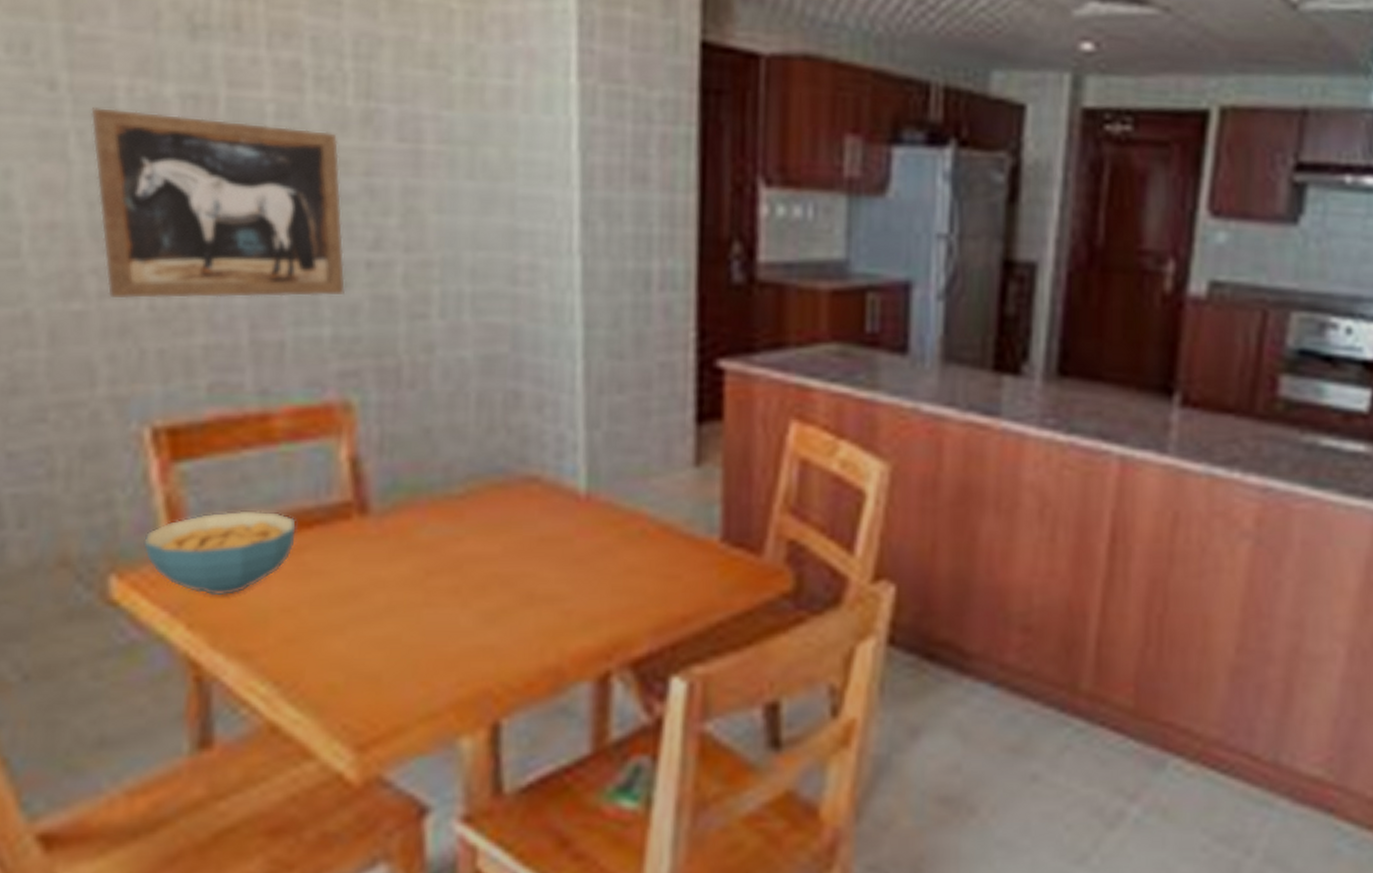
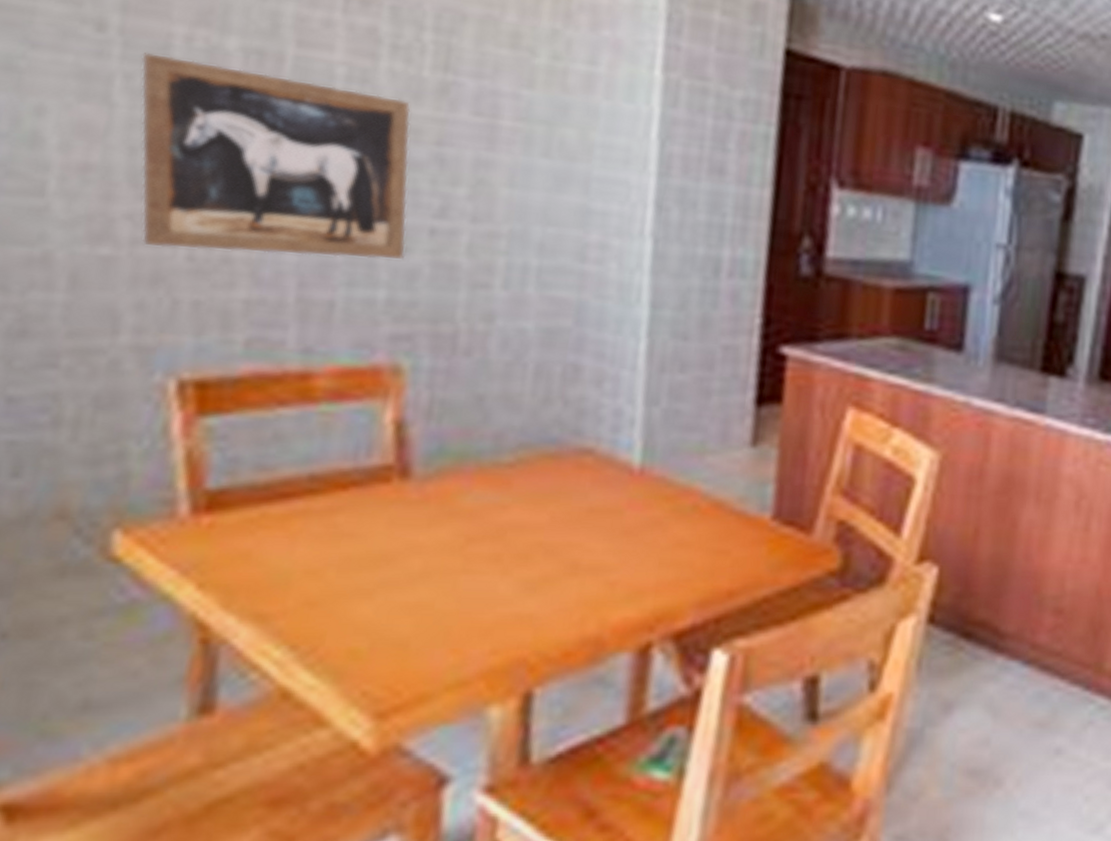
cereal bowl: present [143,510,297,596] -> none [155,469,331,556]

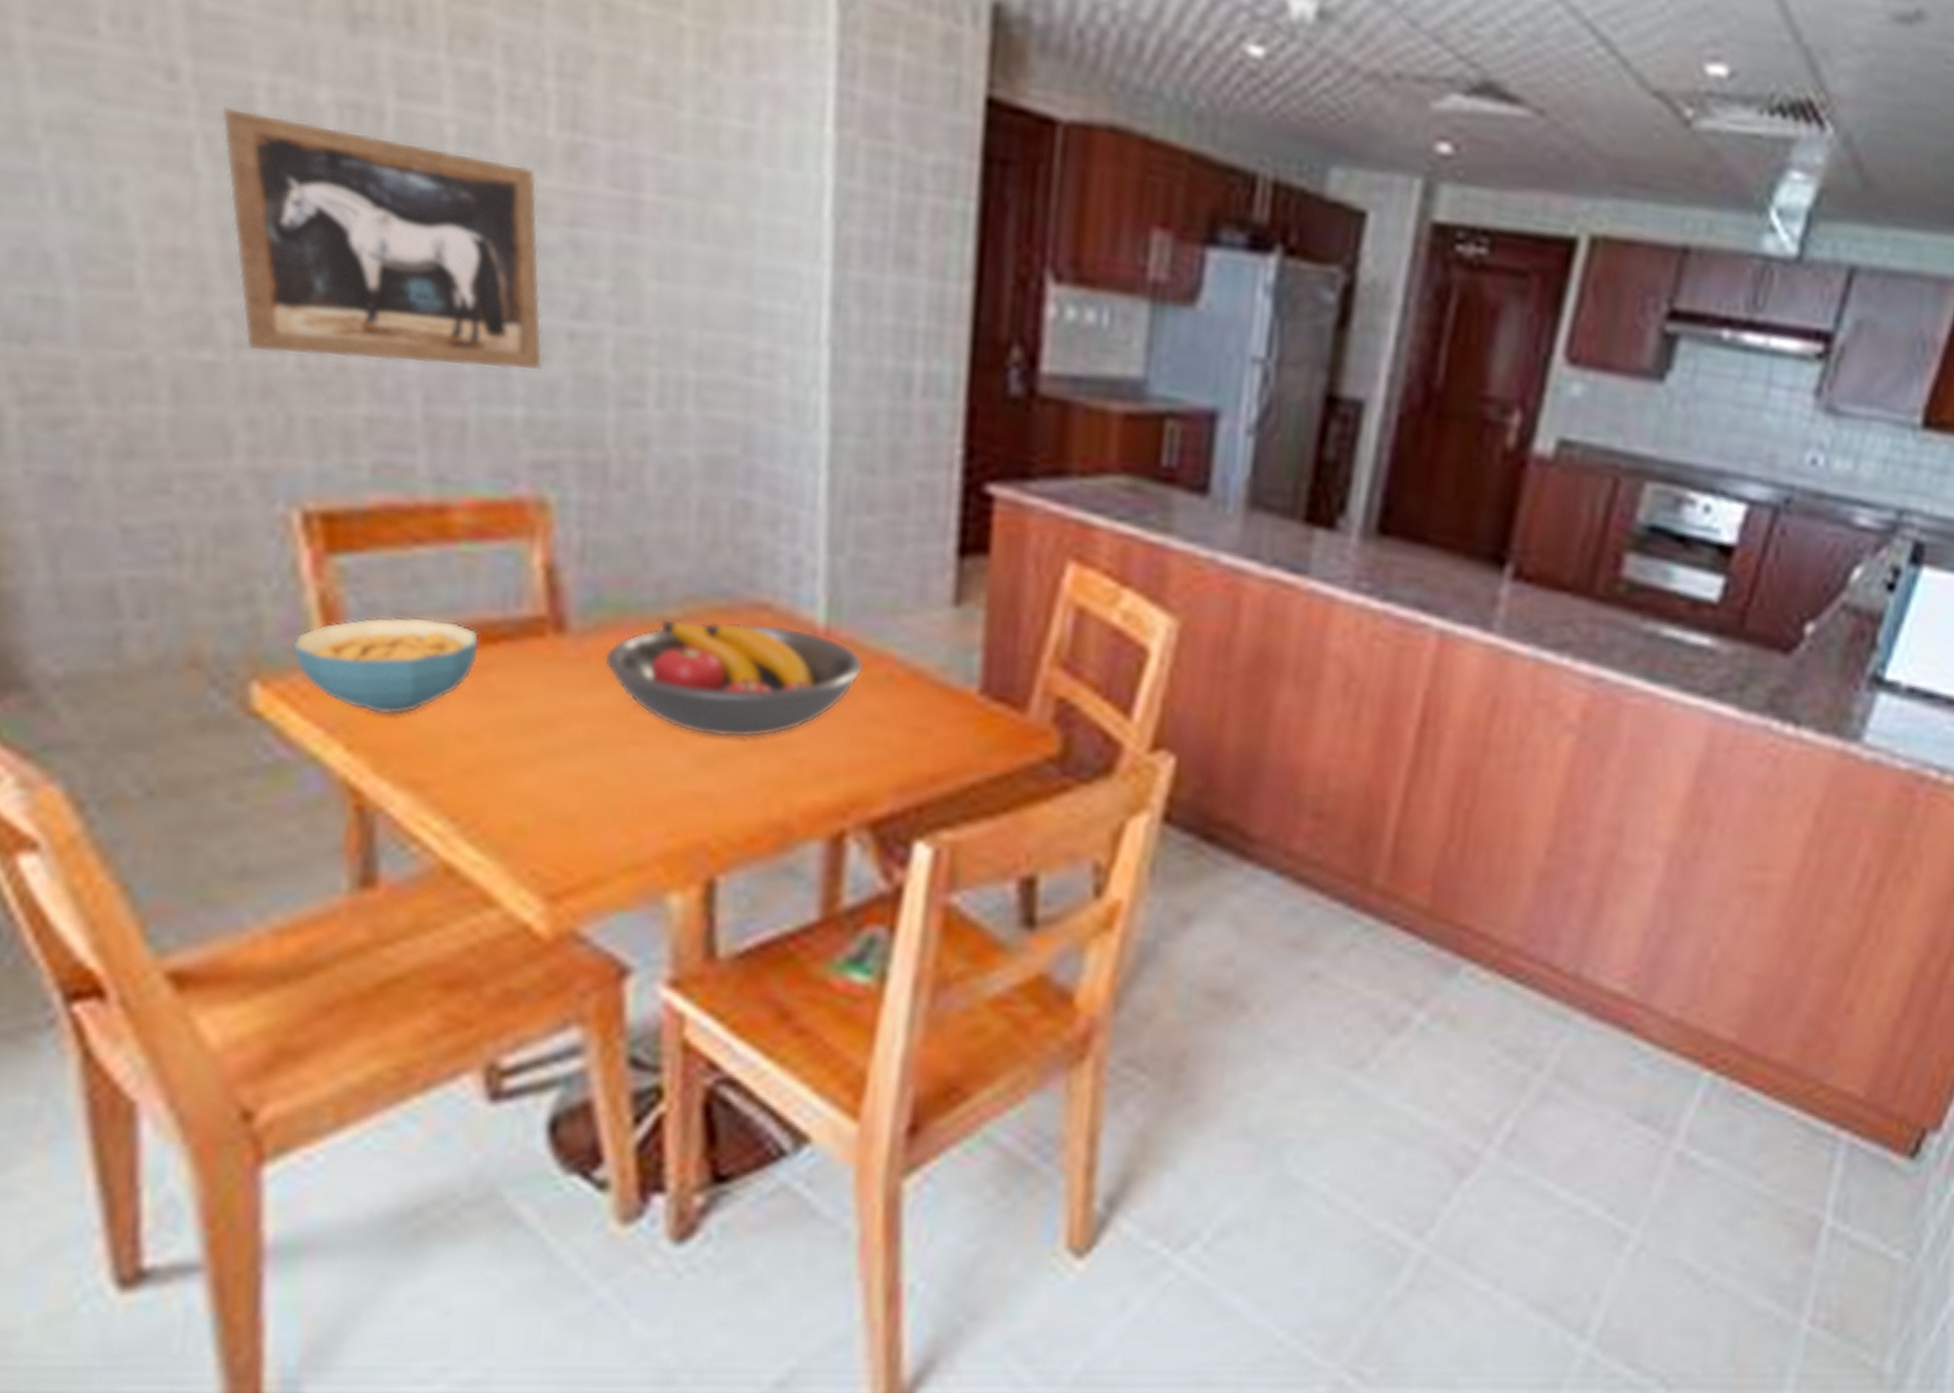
cereal bowl: none [155,469,331,556] -> present [292,617,480,715]
fruit bowl: none [442,463,673,565] -> present [603,618,865,739]

